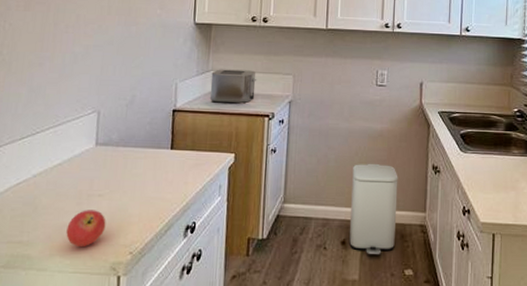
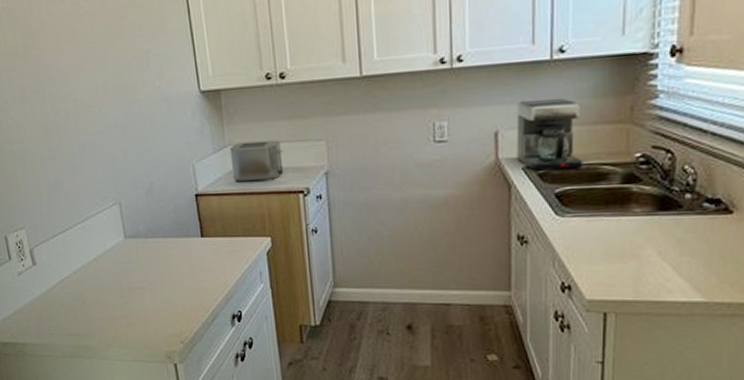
fruit: present [66,210,106,246] -> none [116,302,153,337]
pedal bin: present [349,163,398,255] -> none [413,237,473,340]
coffee maker: none [435,61,480,117] -> present [516,98,583,171]

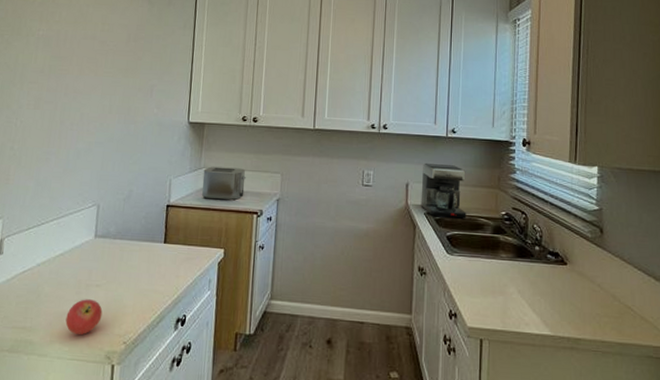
fruit: none [116,302,153,337] -> present [65,299,103,335]

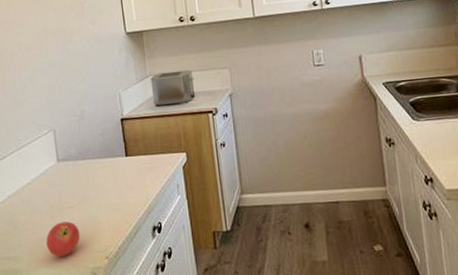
coffee maker: present [421,162,467,219] -> none [373,29,428,85]

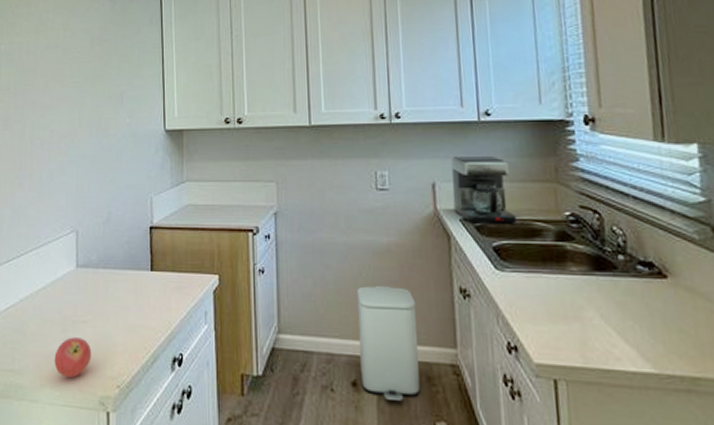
toaster: present [150,69,196,107] -> none [187,179,236,217]
pedal bin: none [304,143,360,235] -> present [357,285,420,402]
coffee maker: none [373,29,428,85] -> present [451,155,517,224]

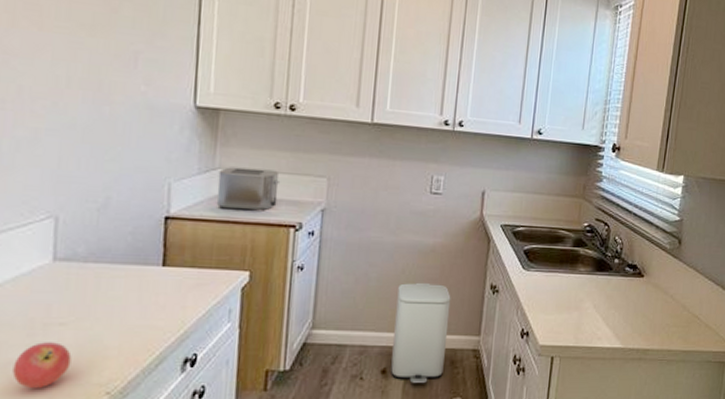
toaster: none [187,179,236,217] -> present [216,167,281,211]
coffee maker: present [451,155,517,224] -> none [497,168,550,231]

